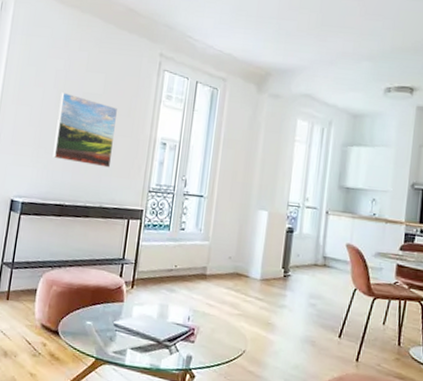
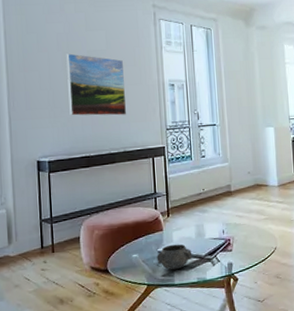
decorative bowl: none [111,319,150,349] -> present [157,244,192,270]

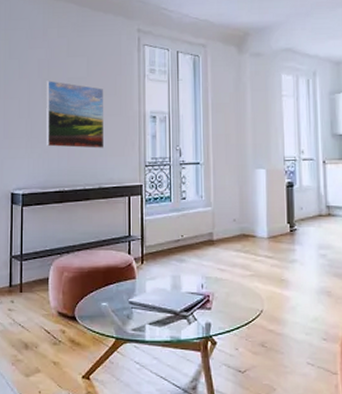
decorative bowl: present [157,244,192,270] -> none [127,295,166,325]

